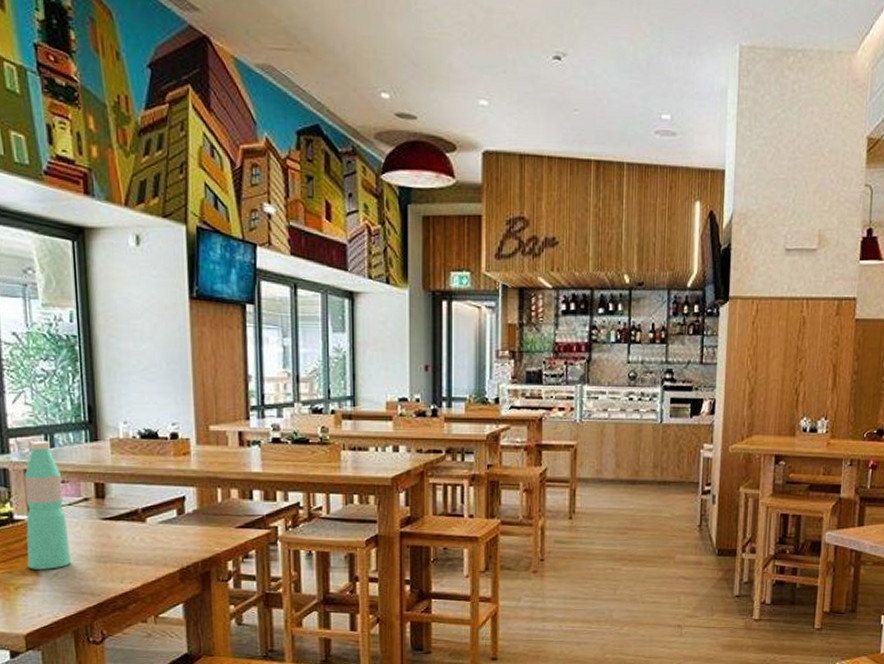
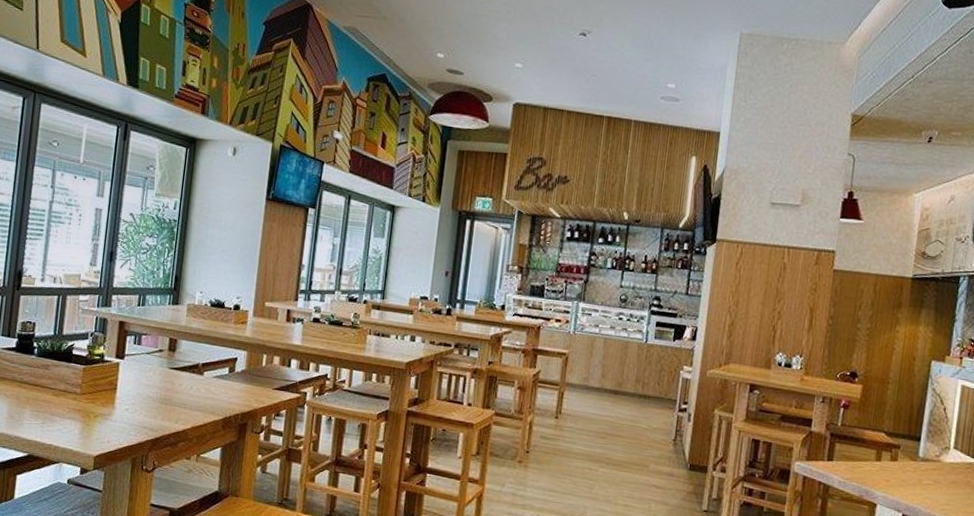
water bottle: present [24,440,71,570] -> none [107,299,146,405]

